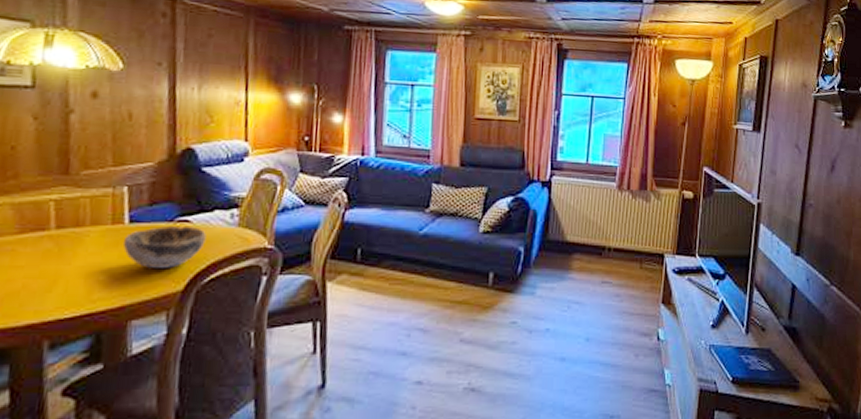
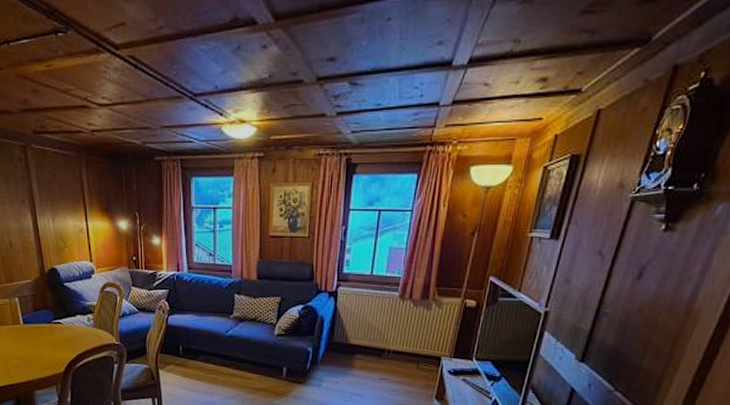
decorative bowl: present [122,226,206,268] -> none [22,327,74,356]

